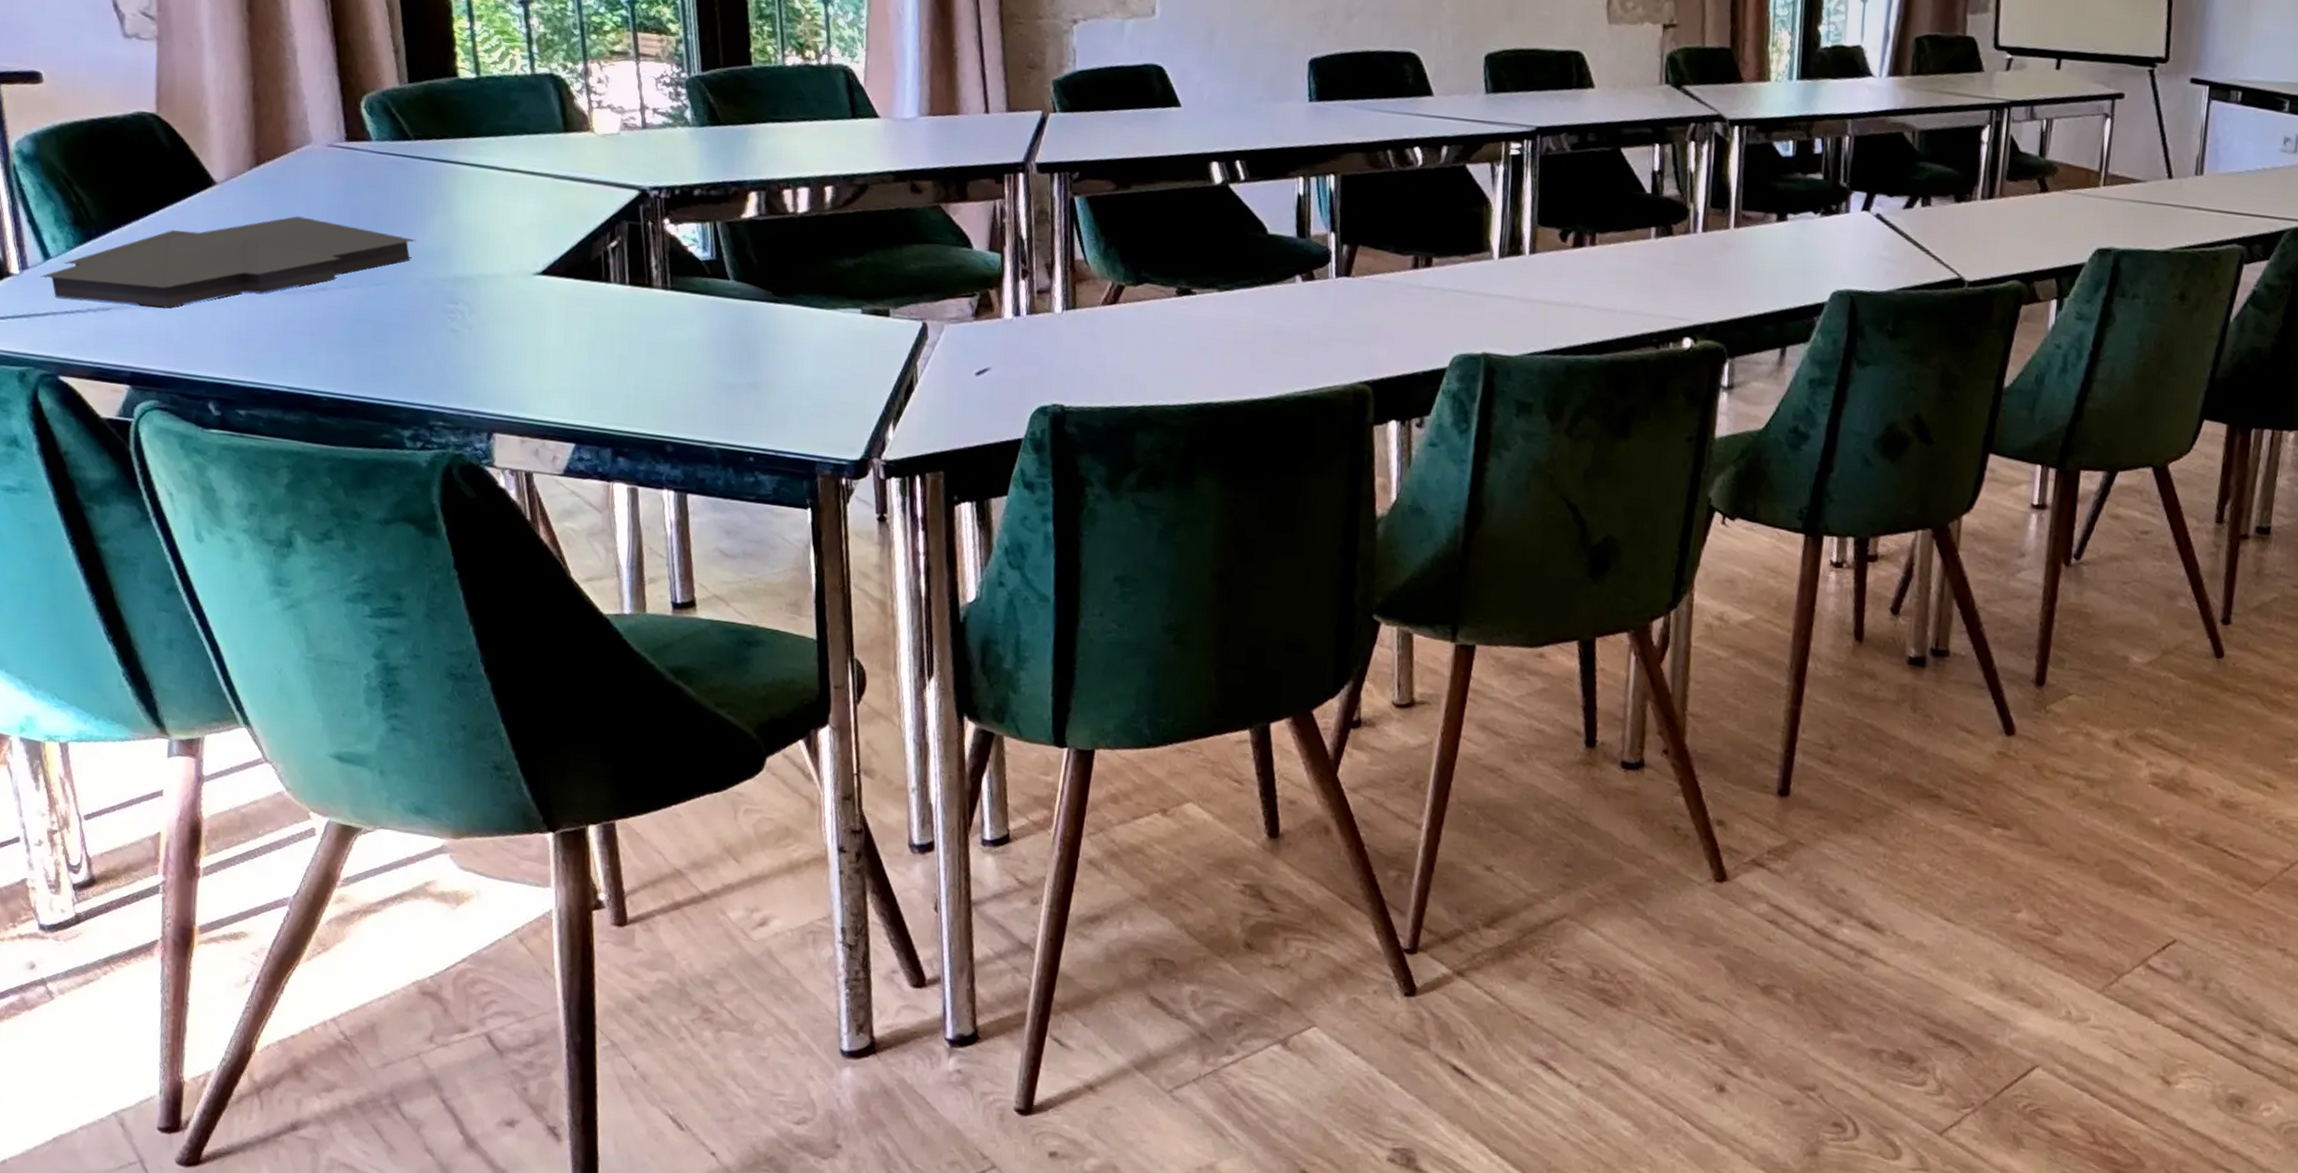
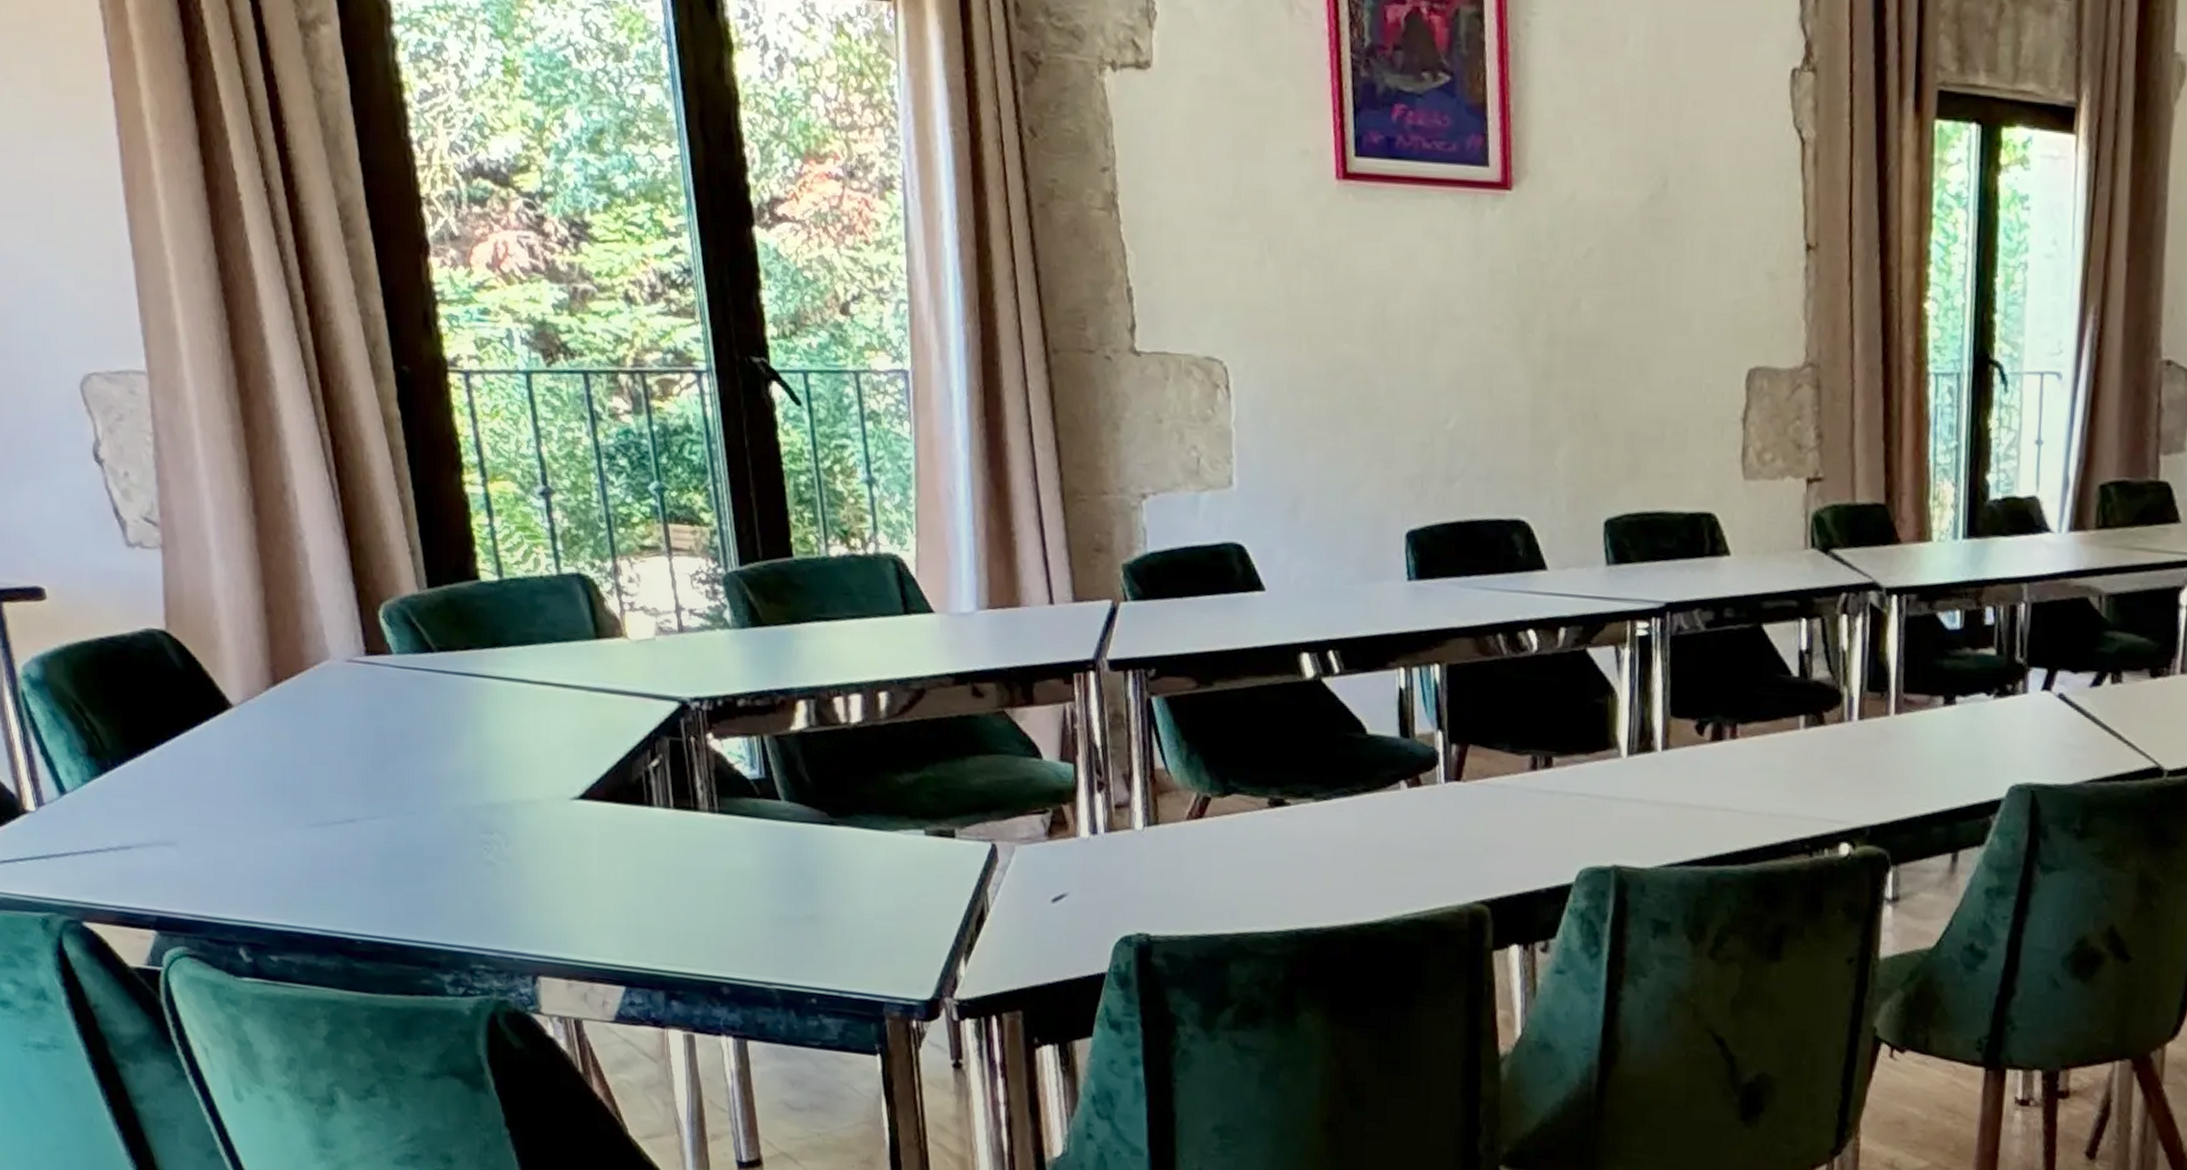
papers: present [40,216,416,308] -> none [57,740,445,845]

